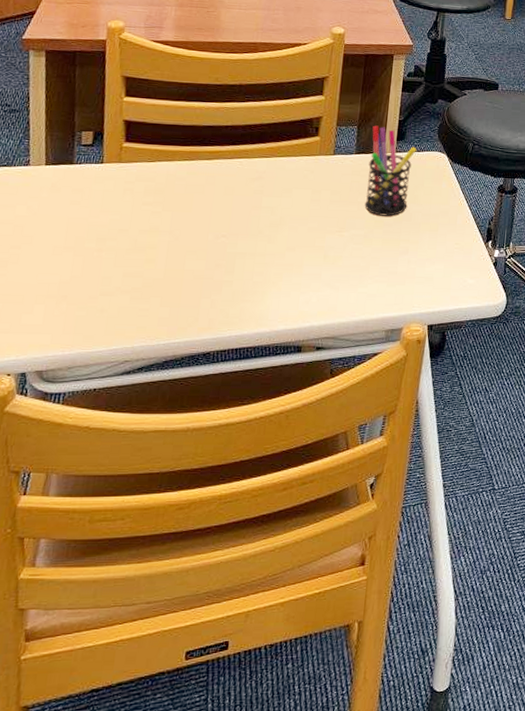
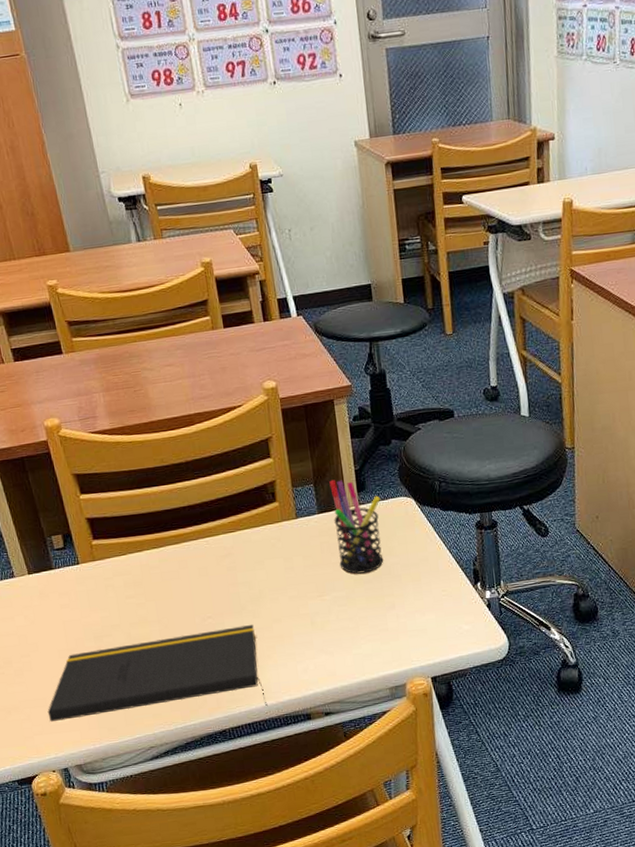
notepad: none [21,249,266,332] -> present [47,625,268,723]

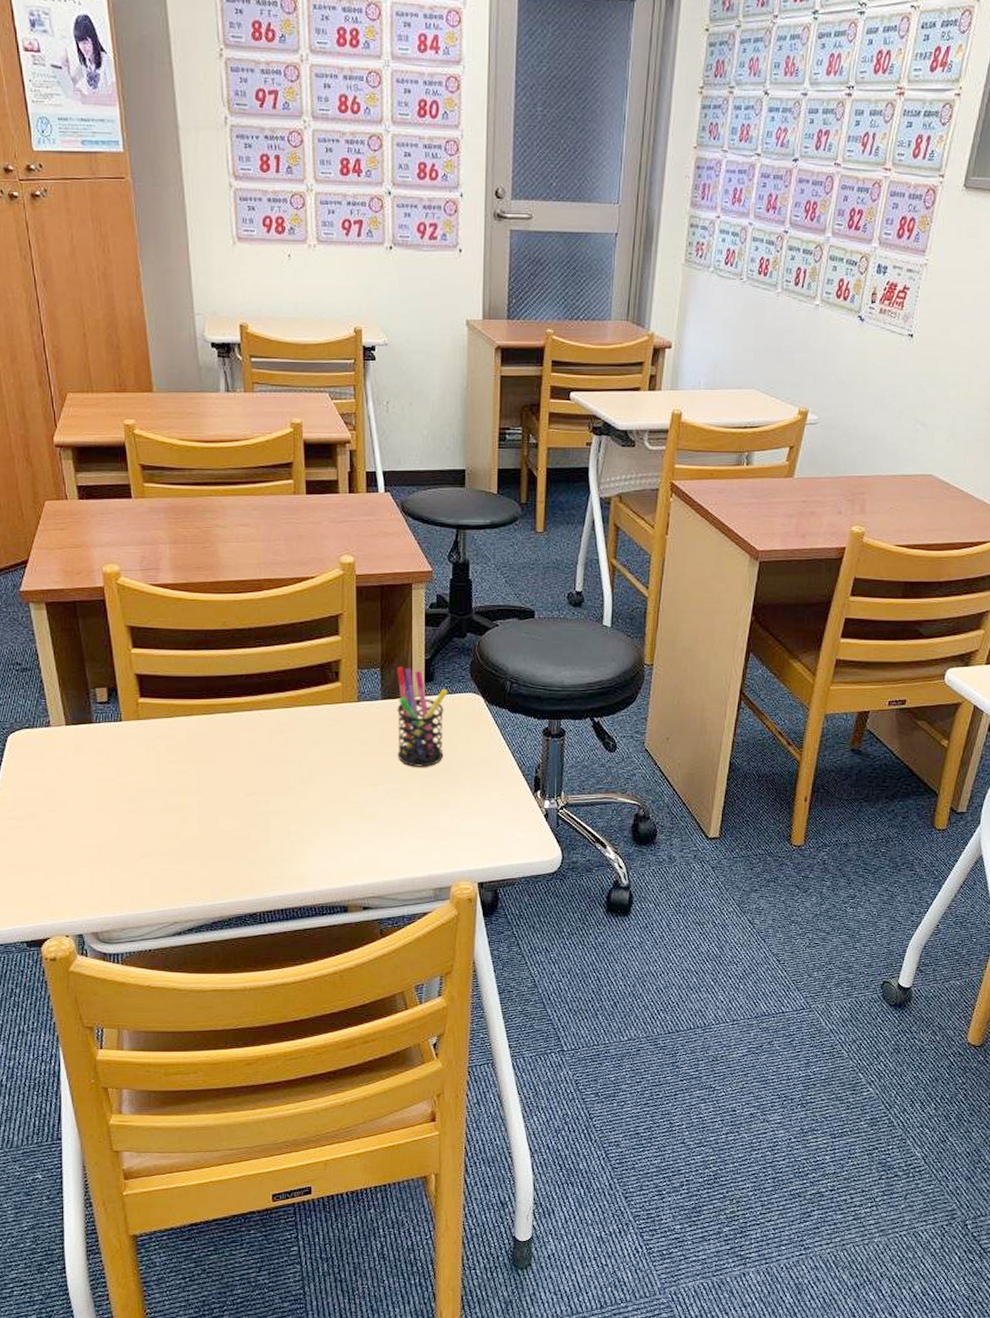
notepad: present [47,625,268,723] -> none [68,806,304,892]

